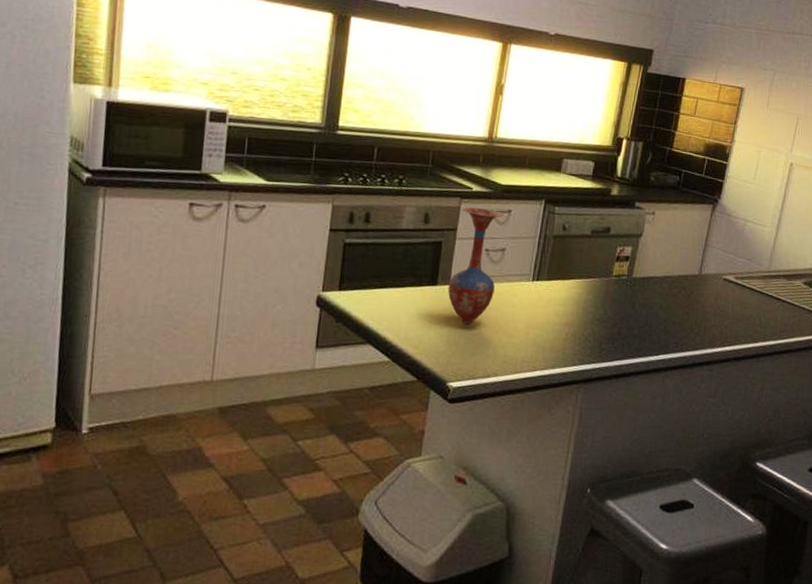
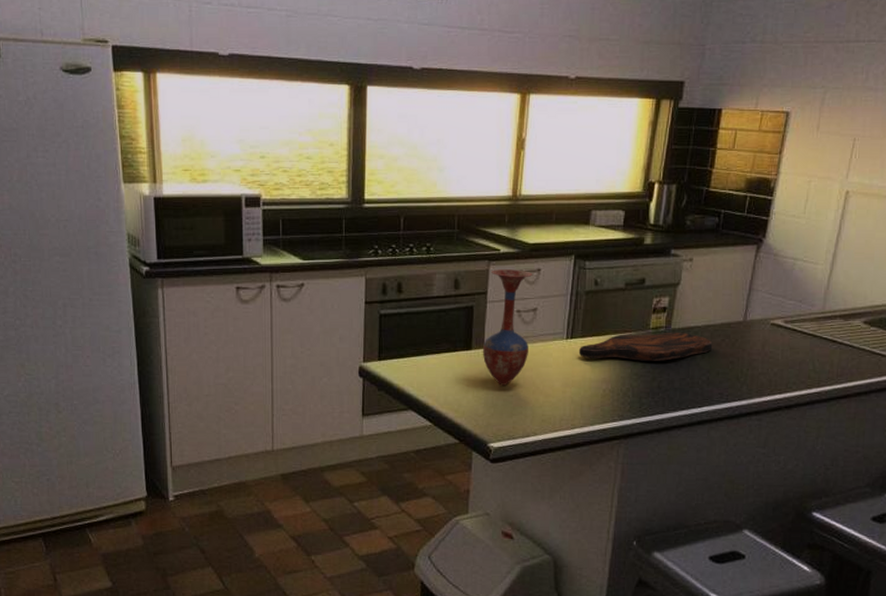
cutting board: none [543,279,671,308] -> present [578,332,713,361]

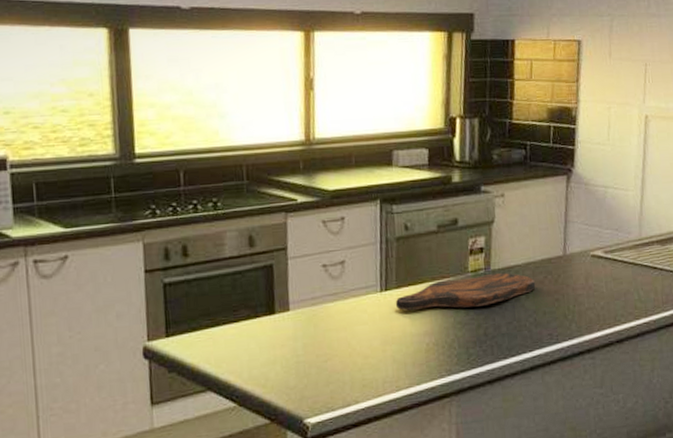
vase: present [482,269,533,386] -> none [287,219,340,351]

